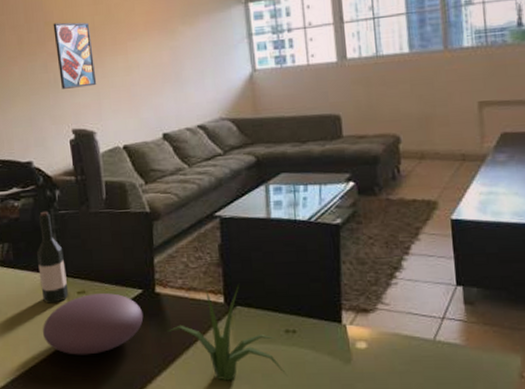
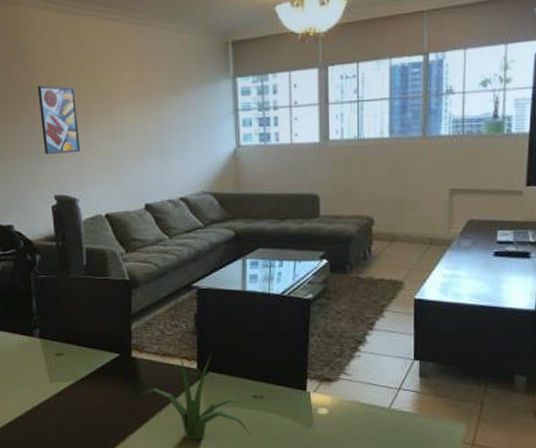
wine bottle: present [36,211,69,304] -> none [15,274,47,364]
decorative bowl: present [42,293,144,355] -> none [19,356,119,413]

